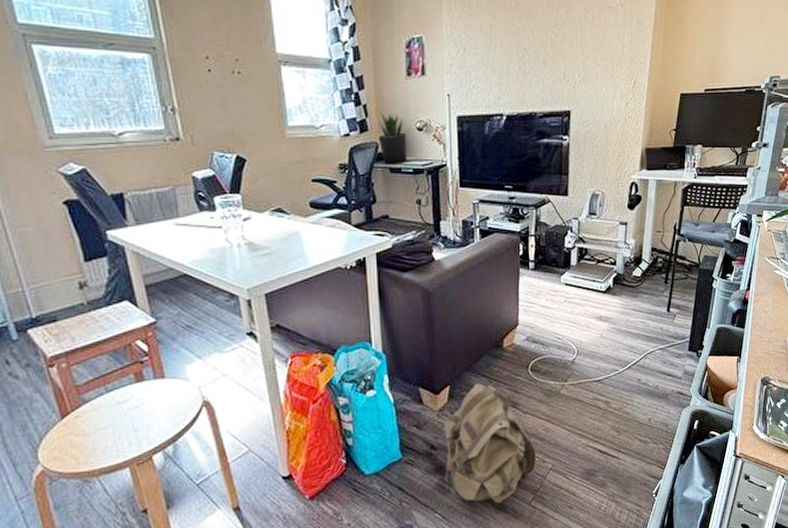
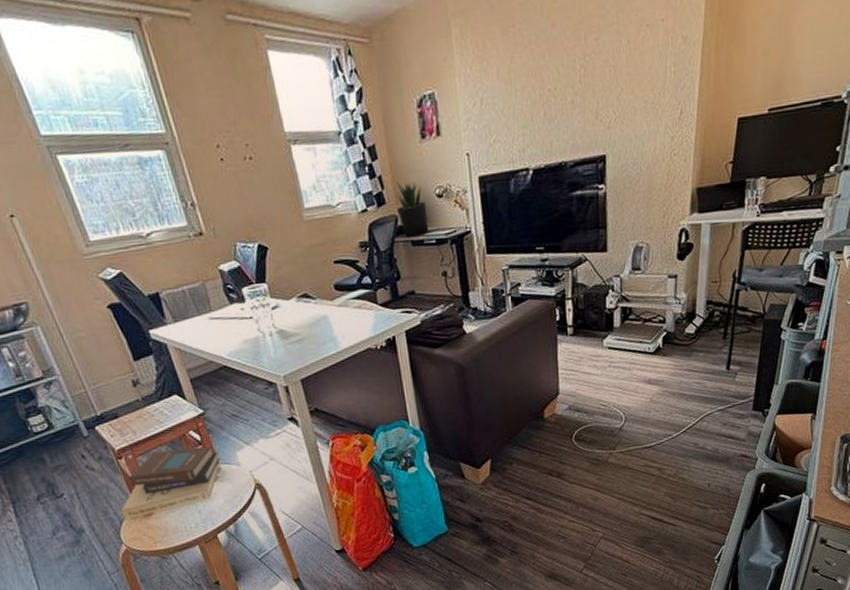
books: none [42,357,167,437] -> present [120,445,221,521]
backpack: present [444,383,536,504] -> none [487,455,585,572]

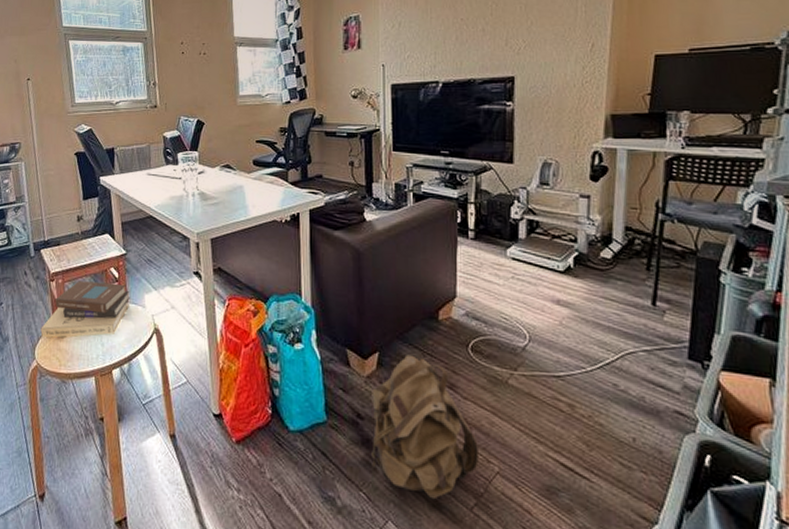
planter: present [396,181,429,237] -> none [315,82,342,128]
backpack: none [487,455,585,572] -> present [371,354,479,500]

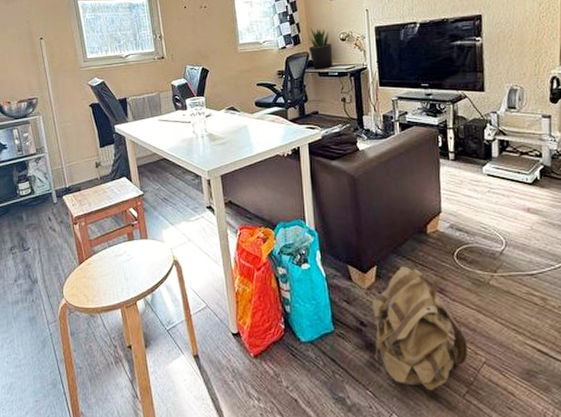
books: present [40,281,130,339] -> none [67,222,149,277]
planter: none [315,82,342,128] -> present [309,28,333,69]

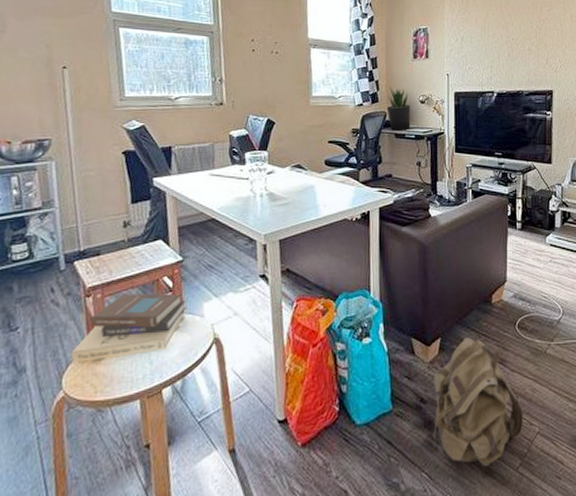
books: none [67,222,149,277] -> present [70,293,186,364]

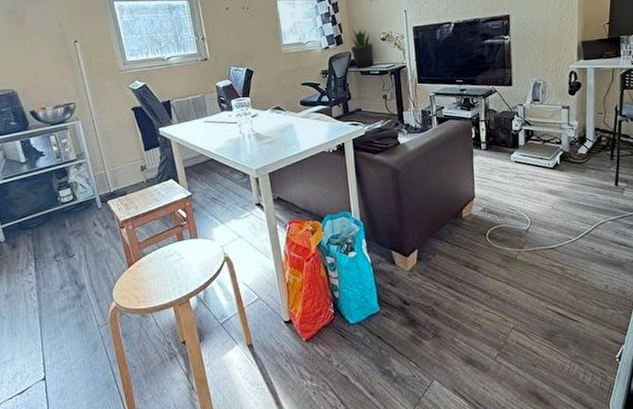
books: present [70,293,186,364] -> none [116,222,199,281]
backpack: present [433,337,523,467] -> none [414,248,499,357]

